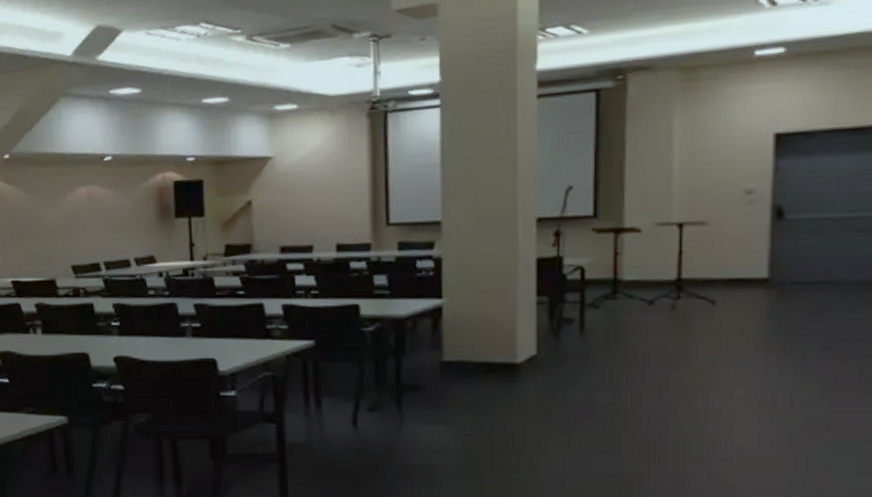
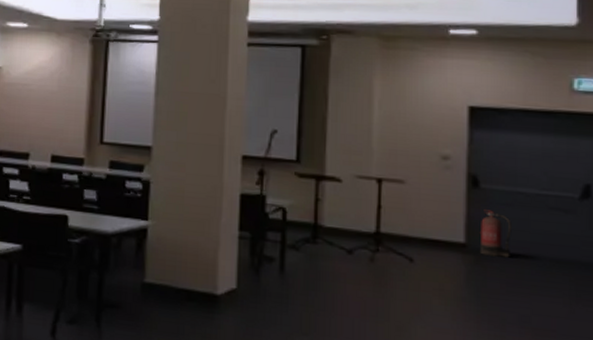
fire extinguisher: none [783,240,816,288] -> present [479,209,512,258]

